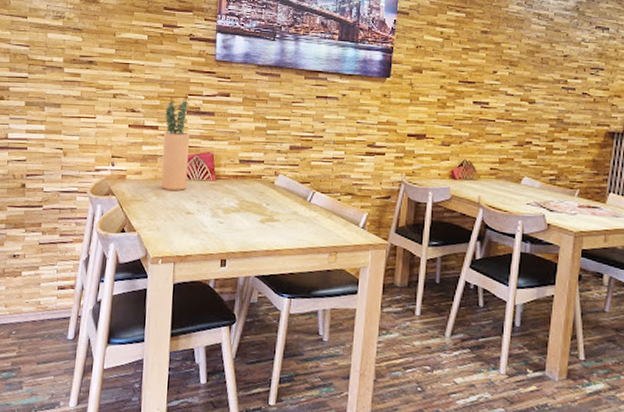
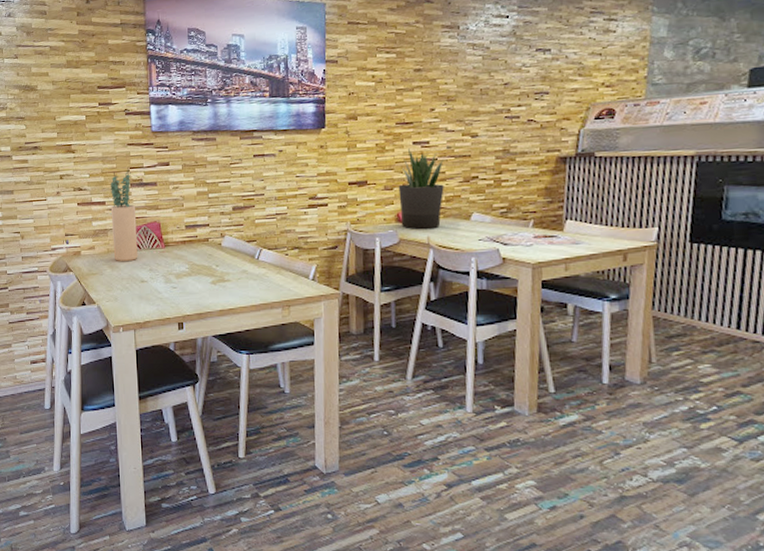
planter: none [454,106,501,189] -> present [398,147,444,230]

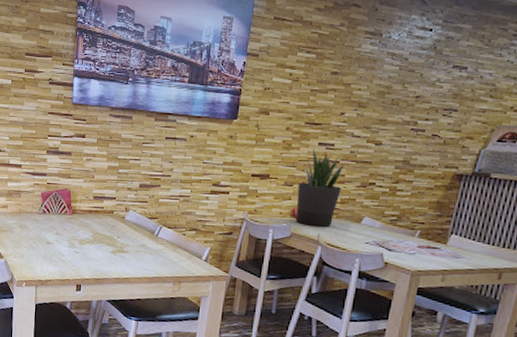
vase: present [110,167,138,262] -> none [24,134,50,224]

